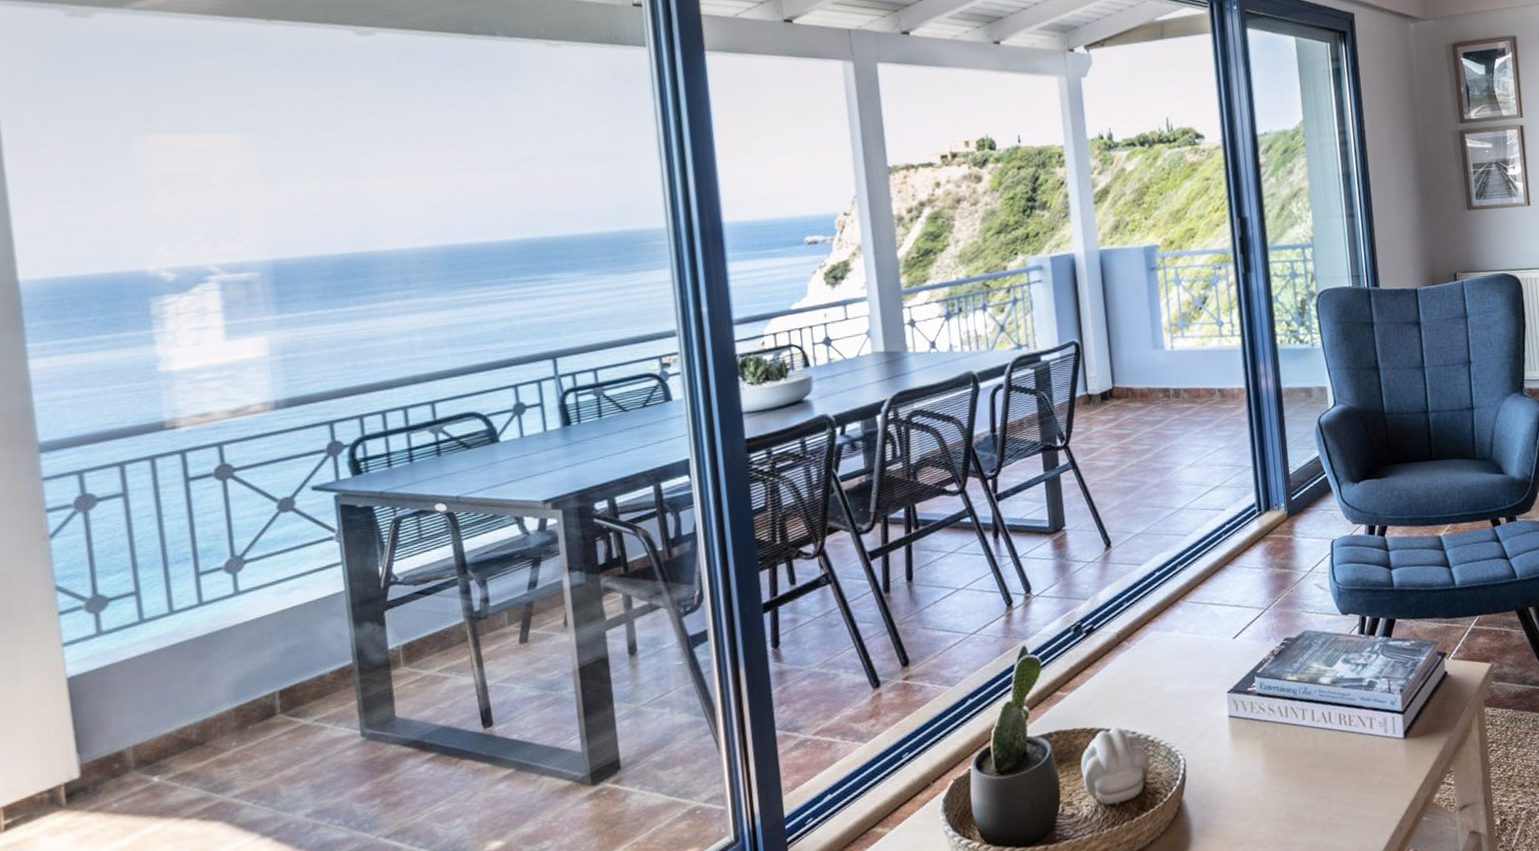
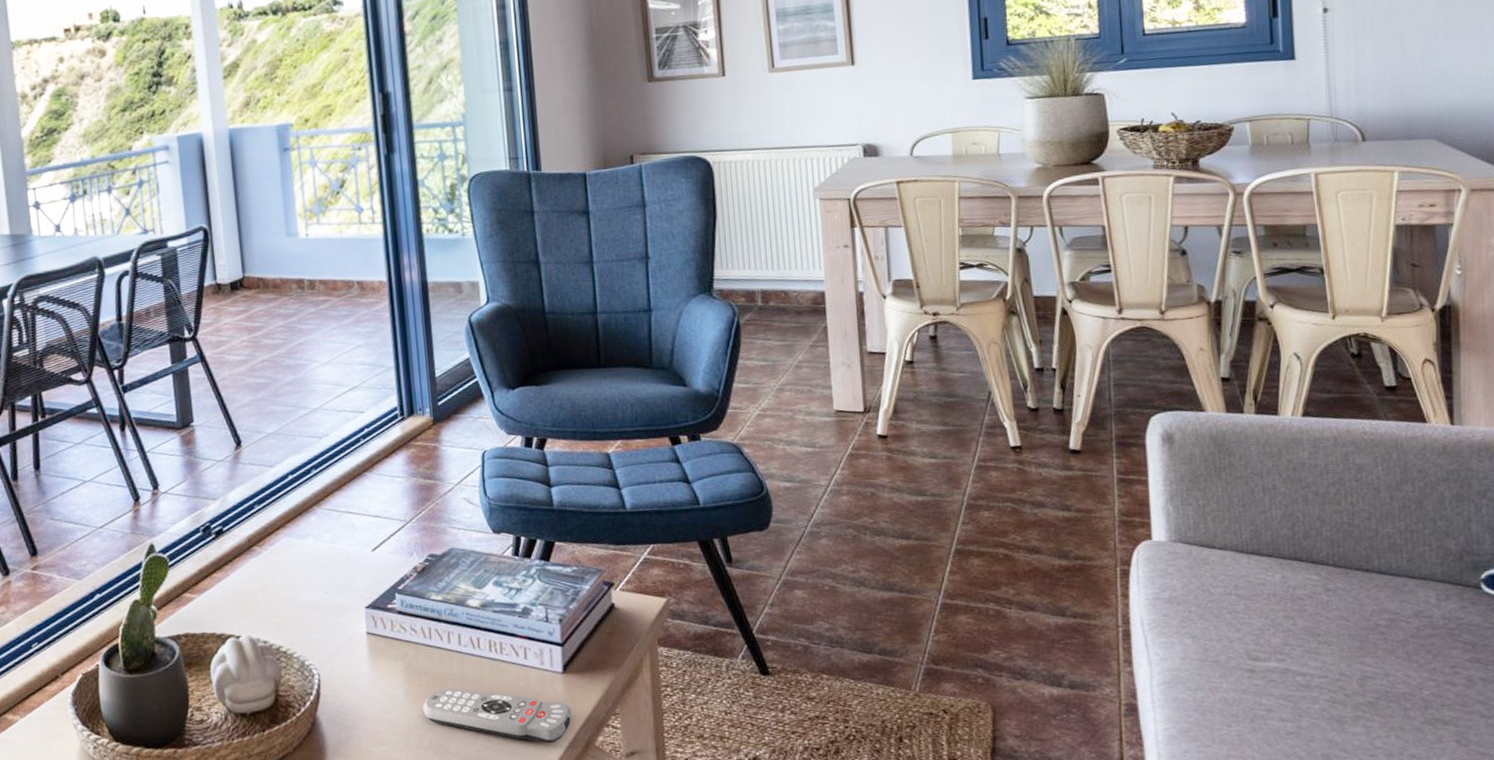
remote control: none [1280,761,1413,805] -> present [422,687,572,744]

